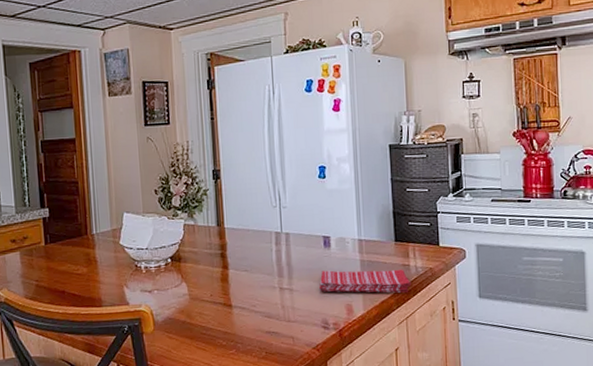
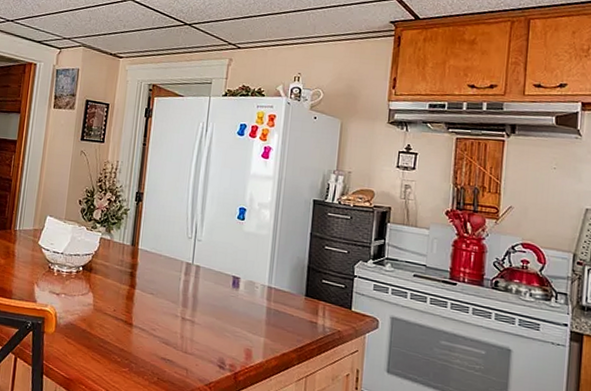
dish towel: present [318,269,411,293] -> none [220,310,316,351]

